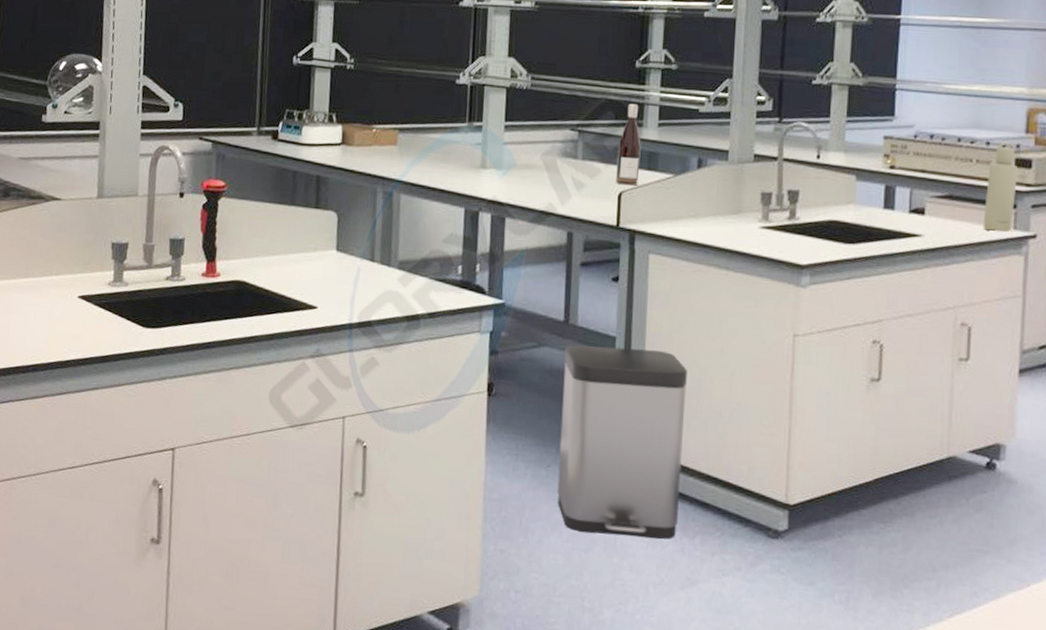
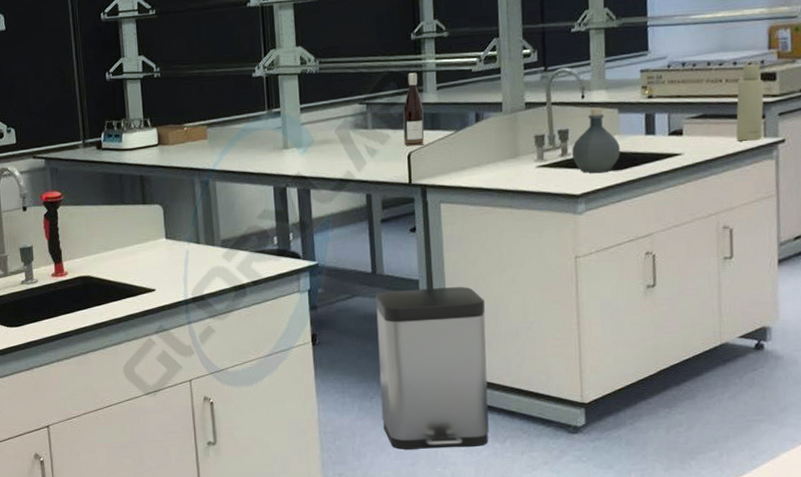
flask: none [800,170,854,244] -> present [571,107,620,173]

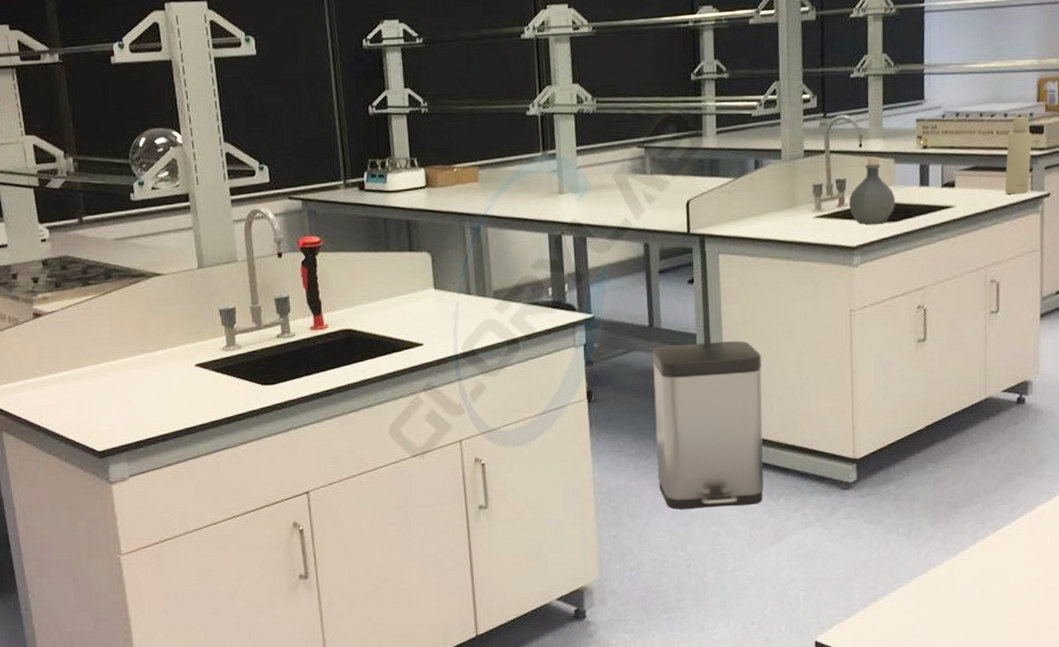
bottle: present [403,72,424,146] -> none [682,115,704,194]

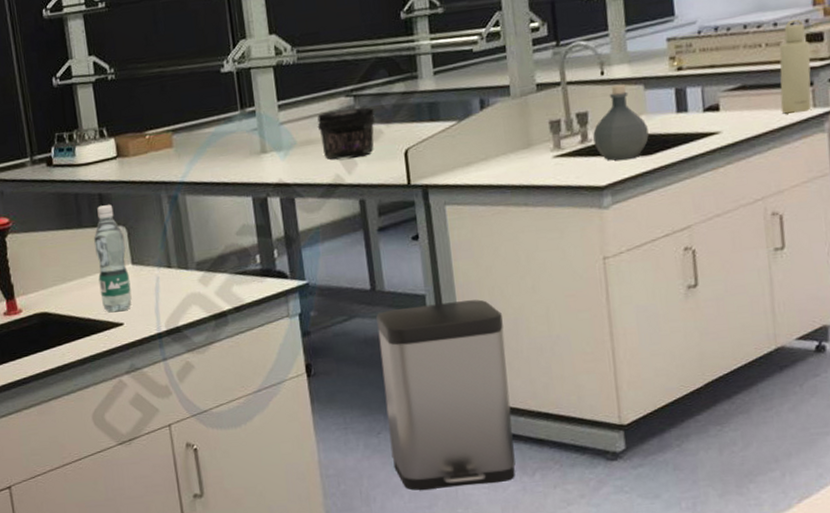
bottle: none [399,231,432,333] -> present [93,204,132,313]
jar: none [611,158,663,205] -> present [317,107,376,159]

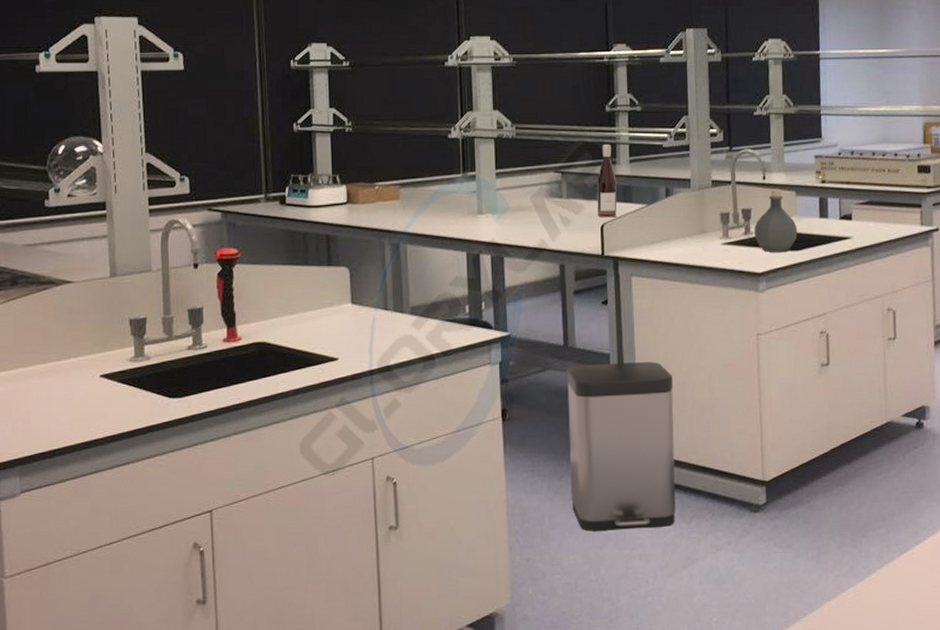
bottle: present [93,204,132,313] -> none [317,246,348,347]
jar: present [317,107,376,159] -> none [528,183,579,227]
bottle: none [396,56,423,142] -> present [597,144,617,218]
bottle: present [779,19,812,114] -> none [897,152,921,229]

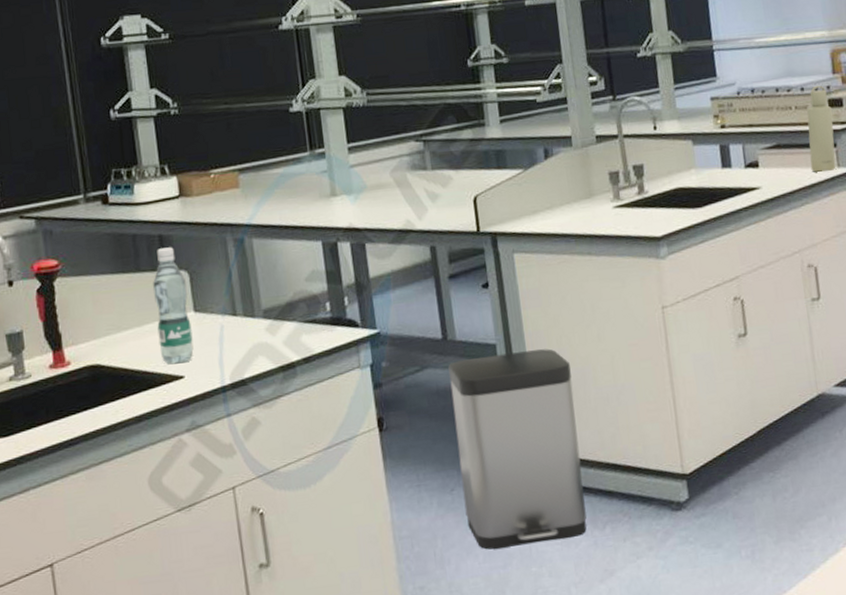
bottle: none [317,246,348,347] -> present [152,247,194,365]
bottle: present [597,144,617,218] -> none [465,103,491,189]
flask: present [753,189,797,252] -> none [648,139,699,212]
bottle: none [897,152,921,229] -> present [807,85,836,173]

